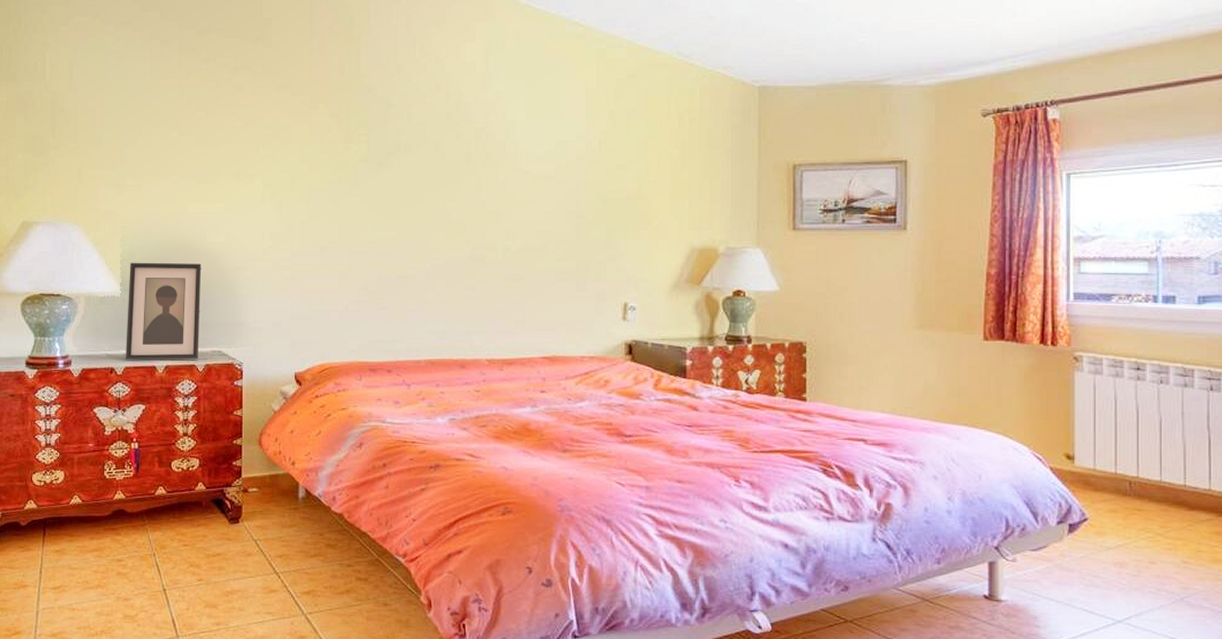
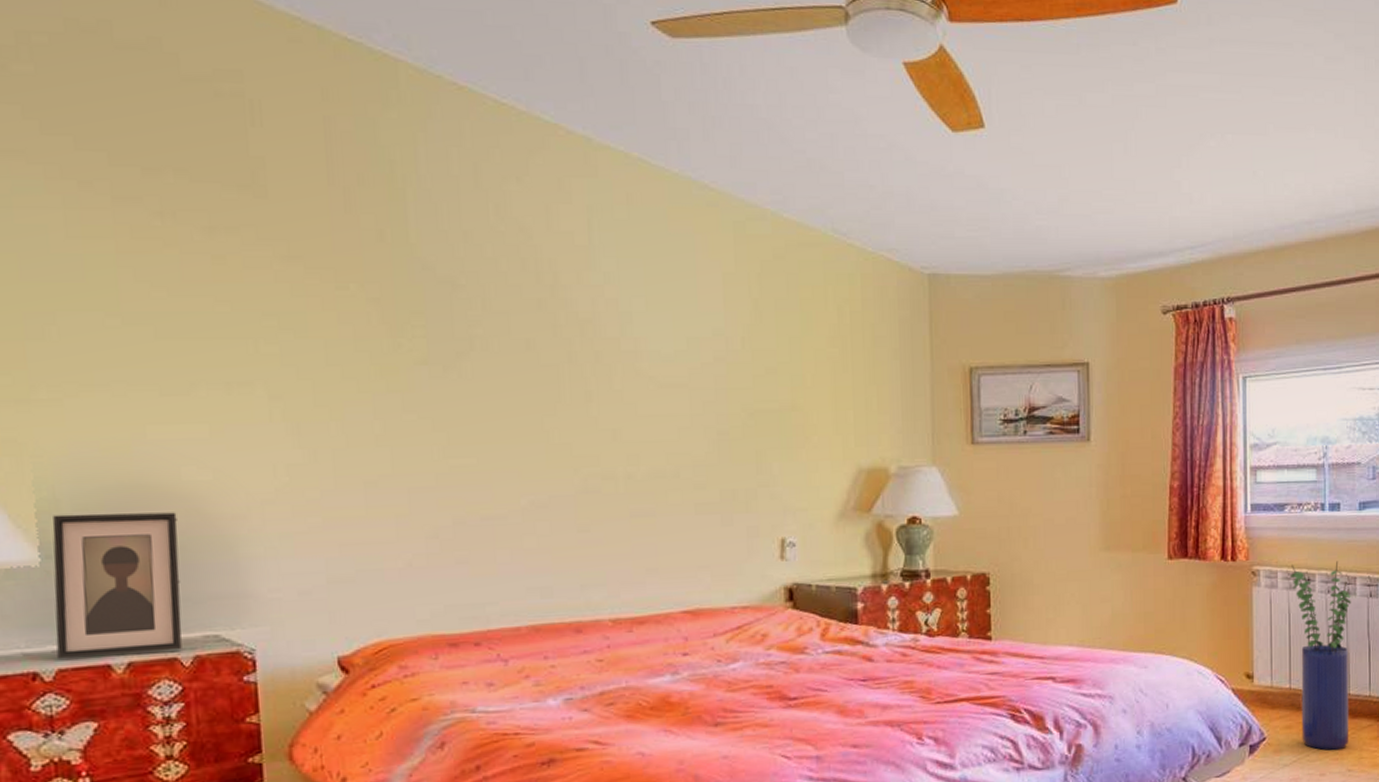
vase: none [1116,352,1188,540] -> present [1289,561,1351,750]

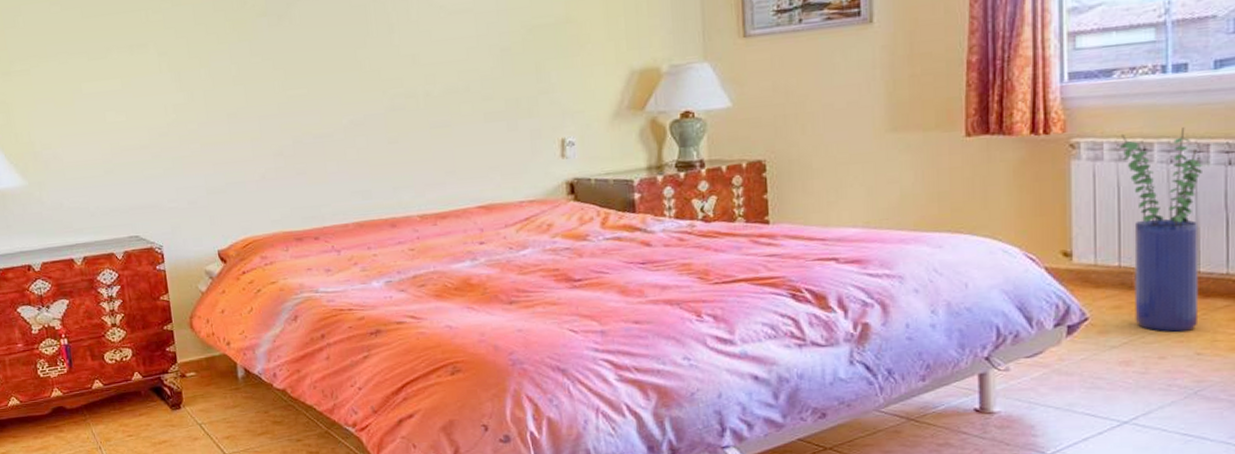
picture frame: present [52,512,183,659] -> none [31,146,116,256]

